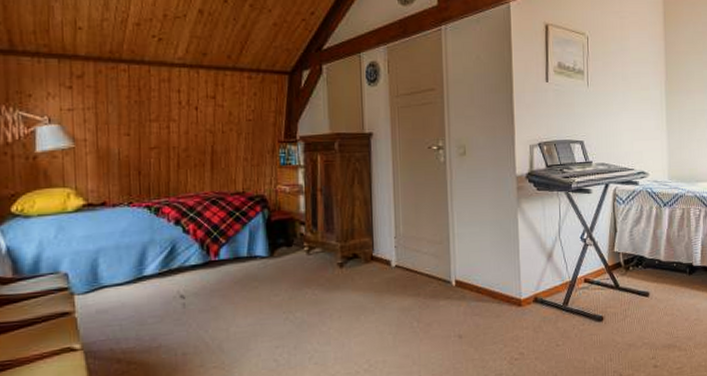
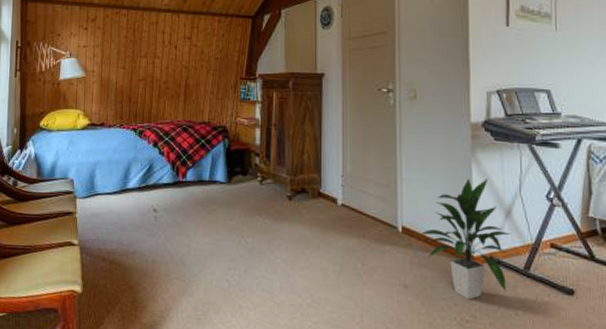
indoor plant: none [471,226,552,340] -> present [418,178,510,300]

